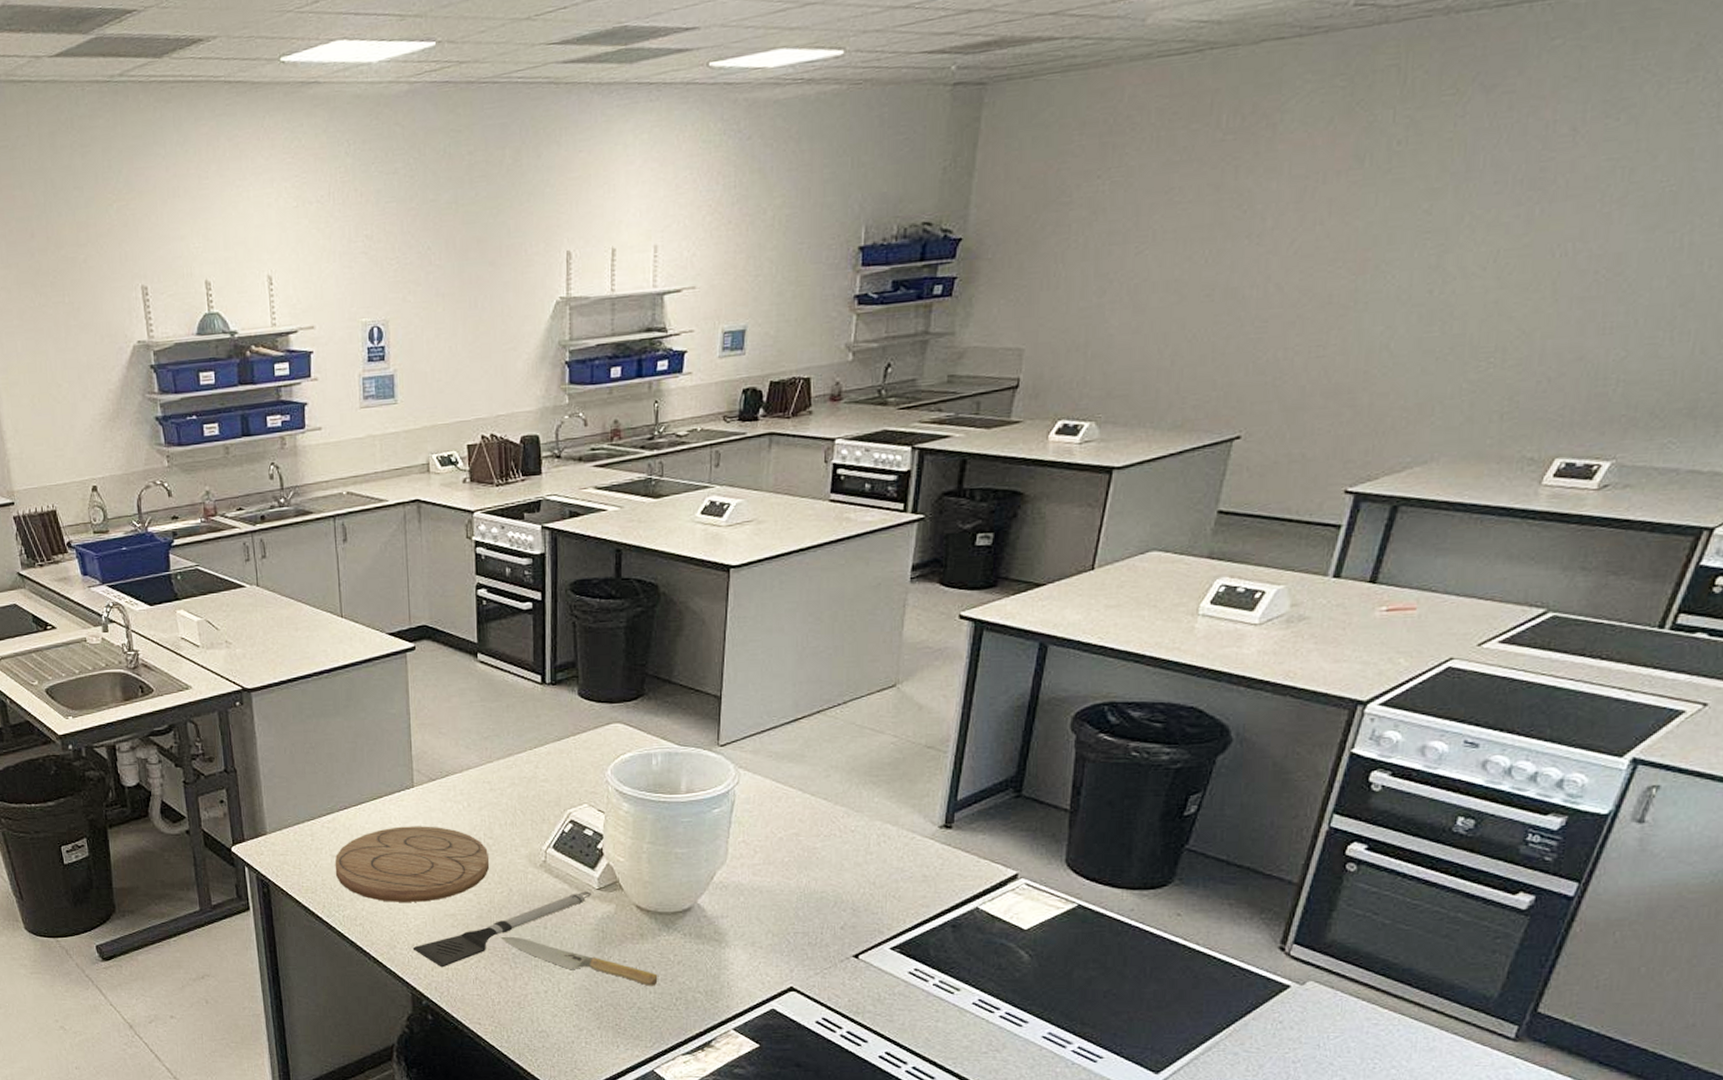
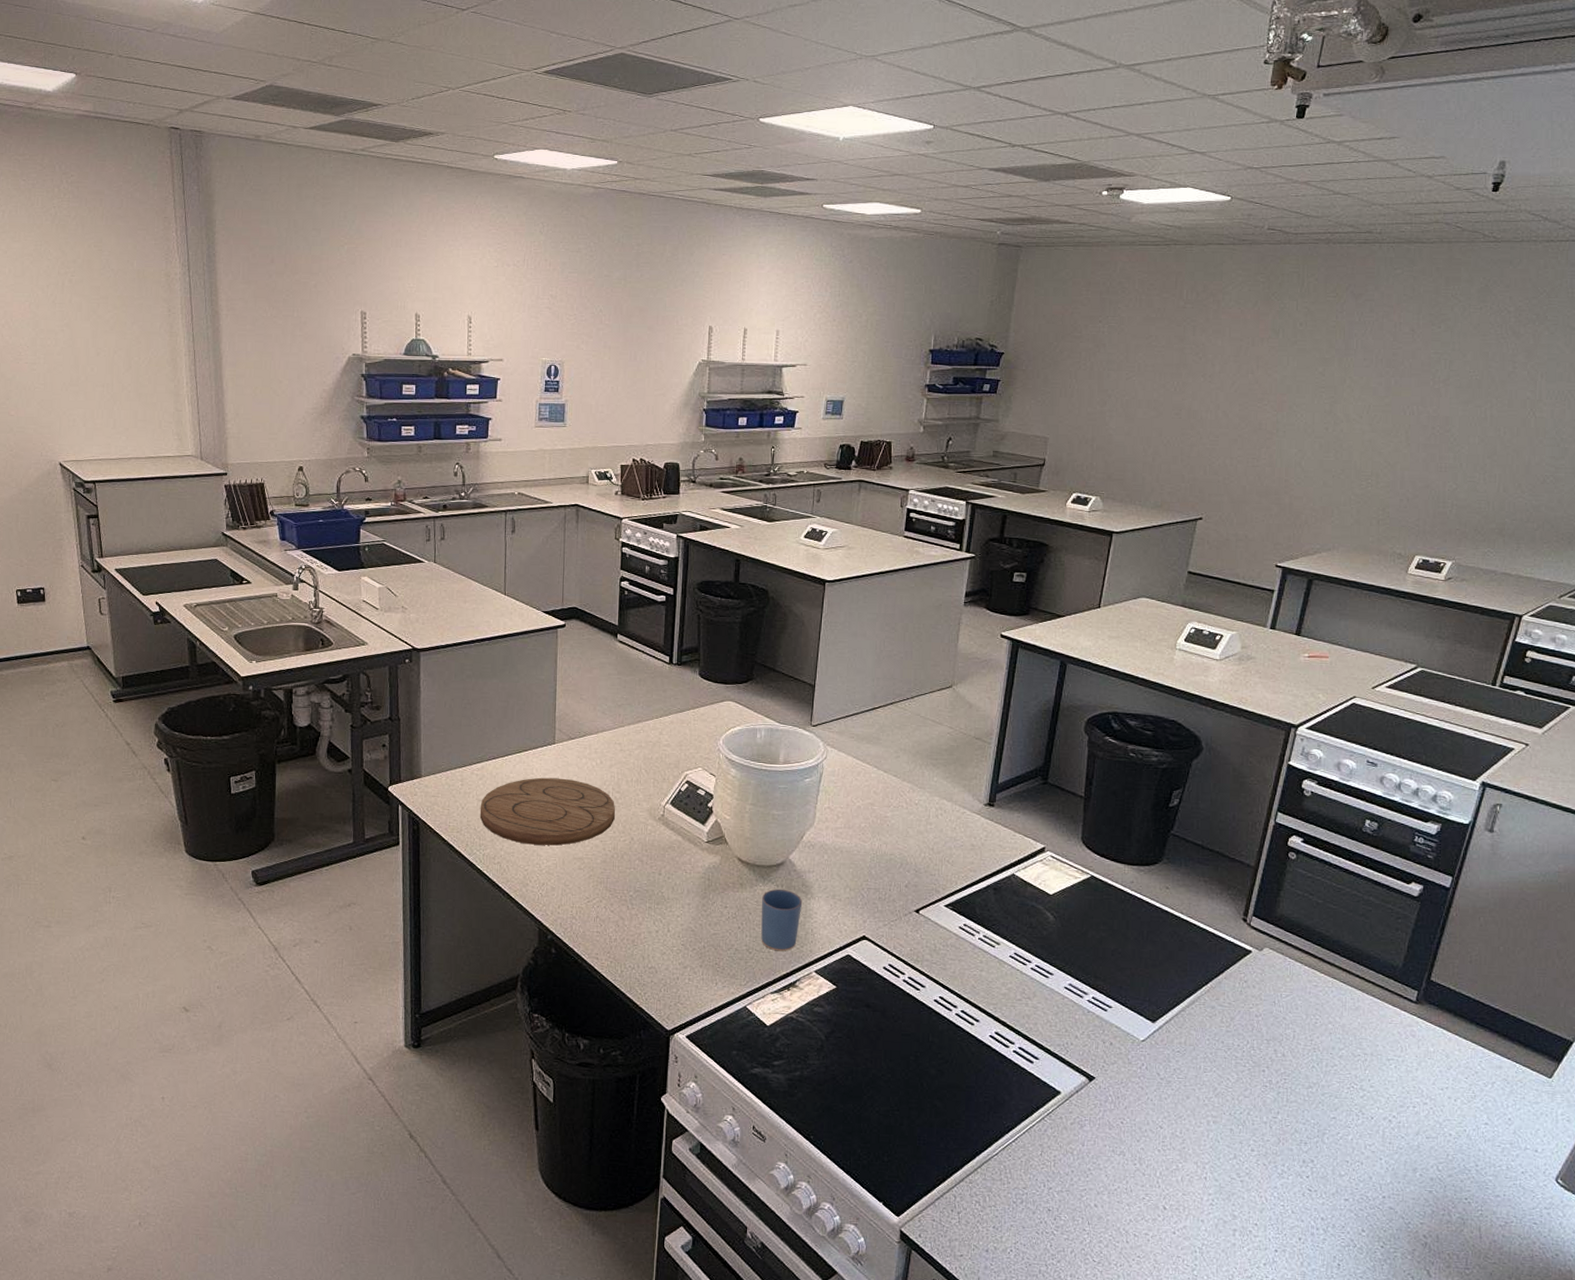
spatula: present [412,891,591,968] -> none [543,843,701,906]
kitchen knife: present [500,936,658,986] -> none [620,879,753,930]
mug: none [667,938,716,1008] -> present [761,889,803,951]

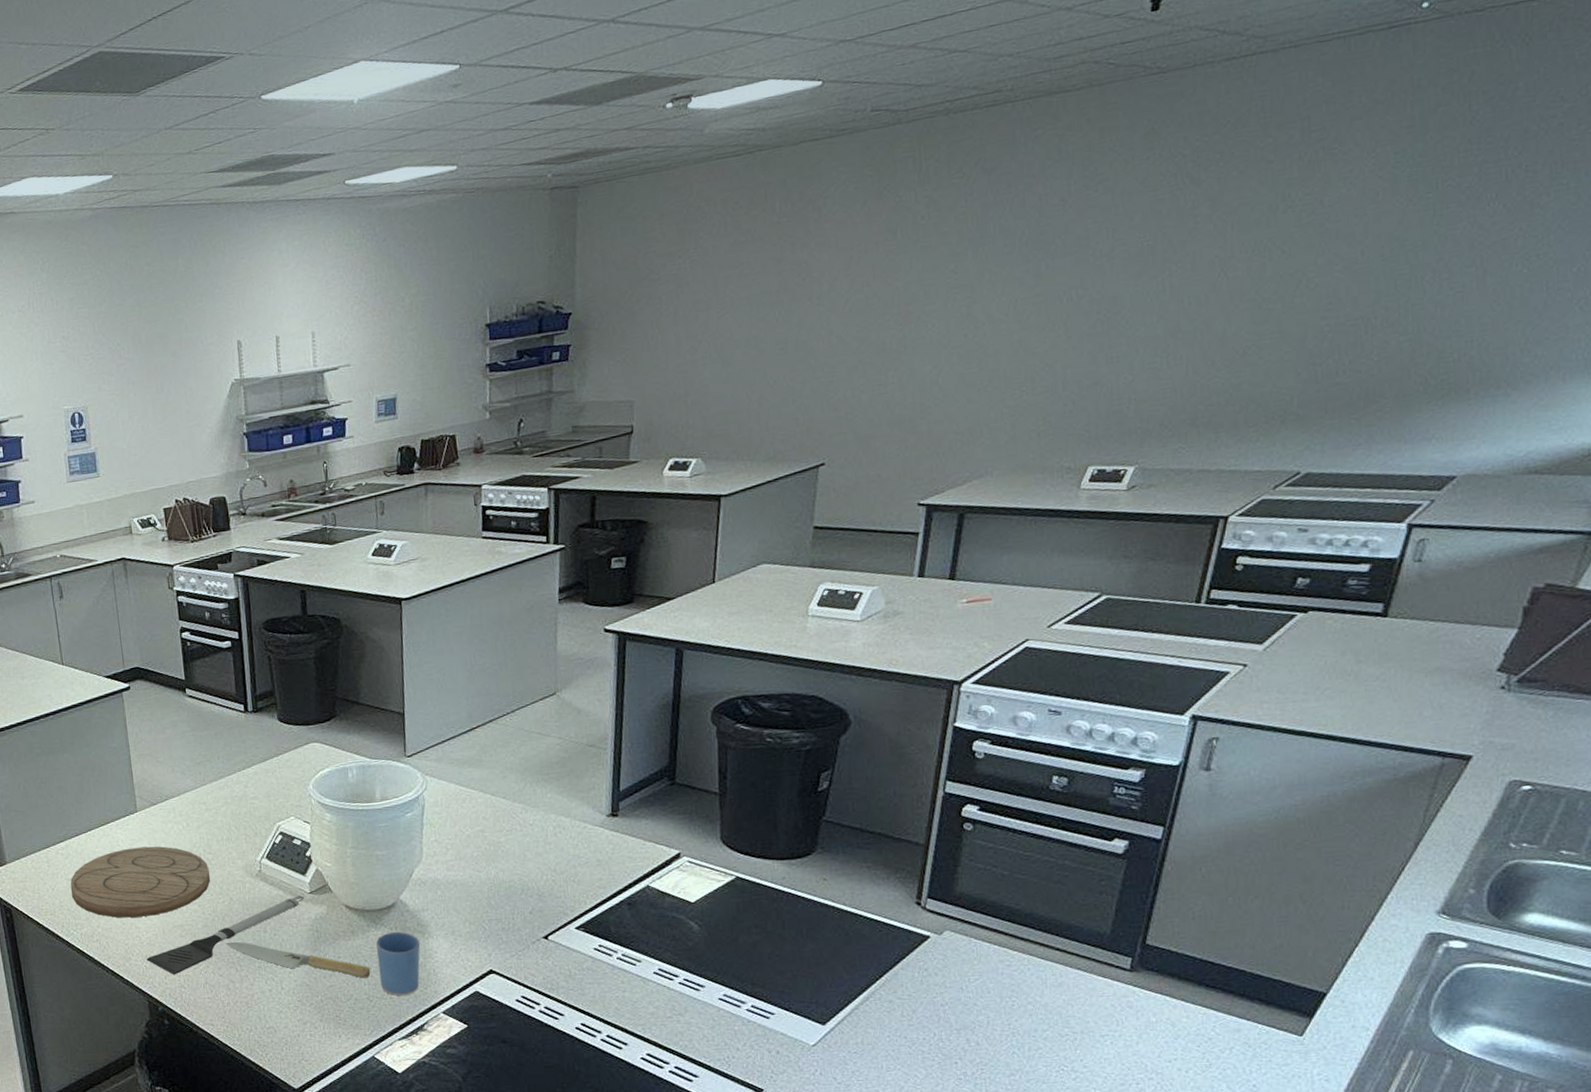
spatula: none [543,843,701,906] -> present [146,895,304,975]
kitchen knife: none [620,879,753,930] -> present [225,941,371,978]

